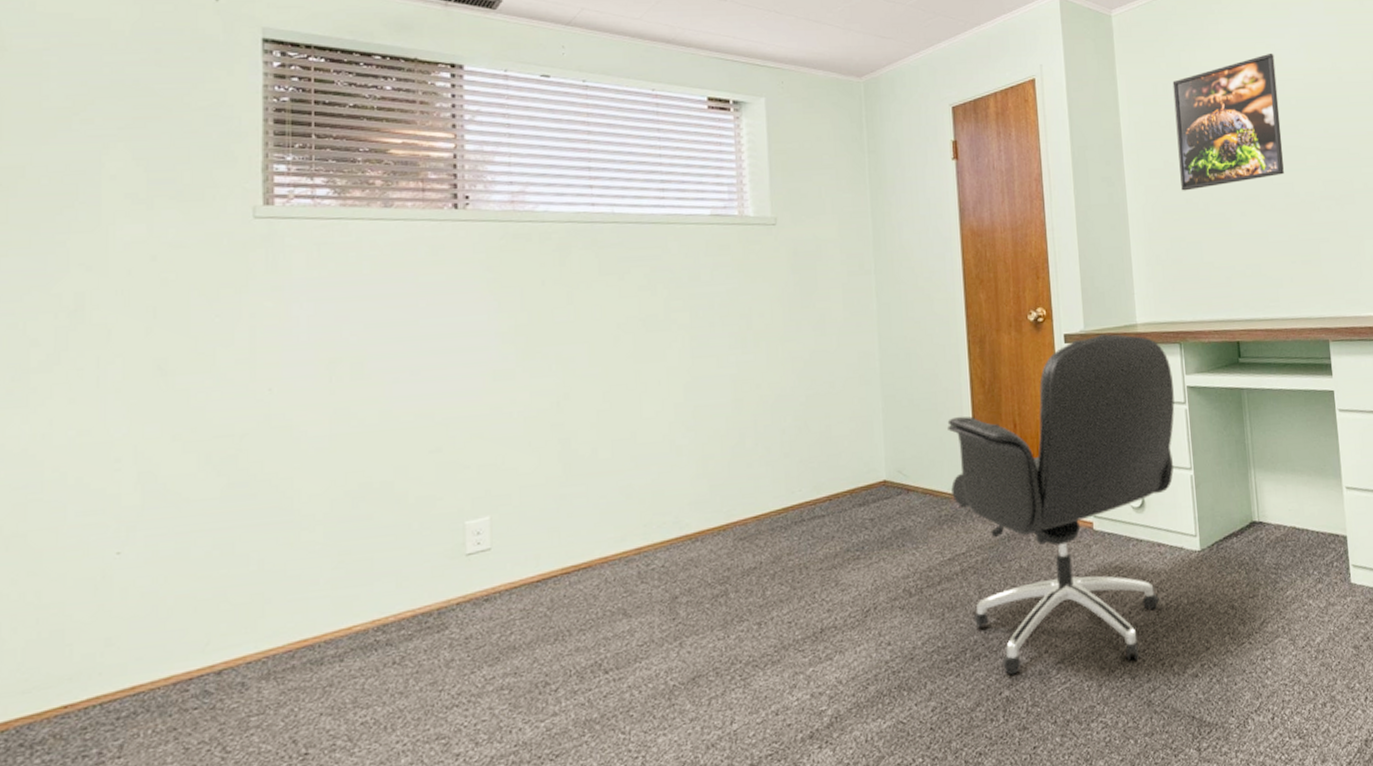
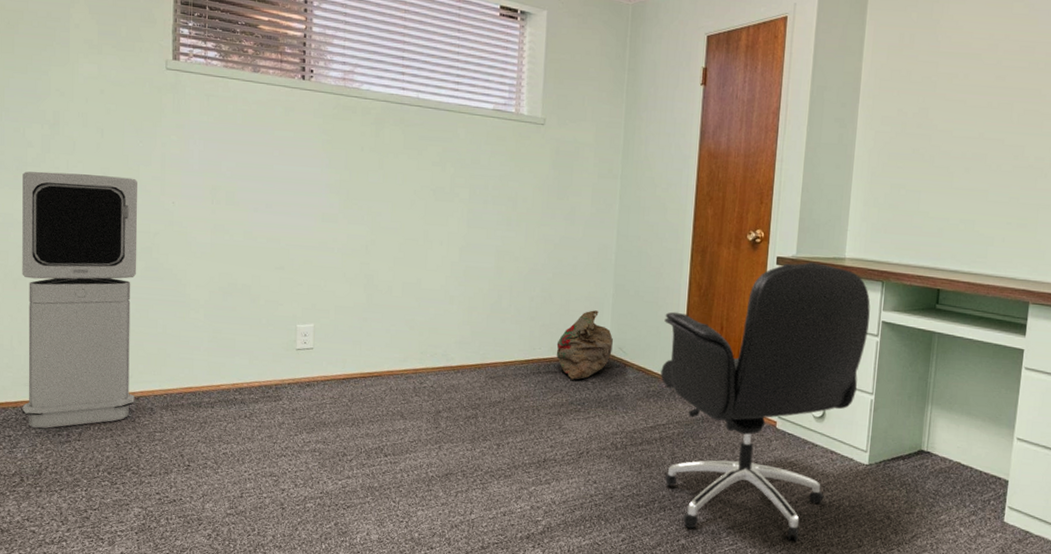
air purifier: none [18,366,214,756] -> present [22,171,138,429]
bag: none [820,431,891,522] -> present [556,310,614,380]
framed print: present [1172,53,1284,191] -> none [910,12,1031,141]

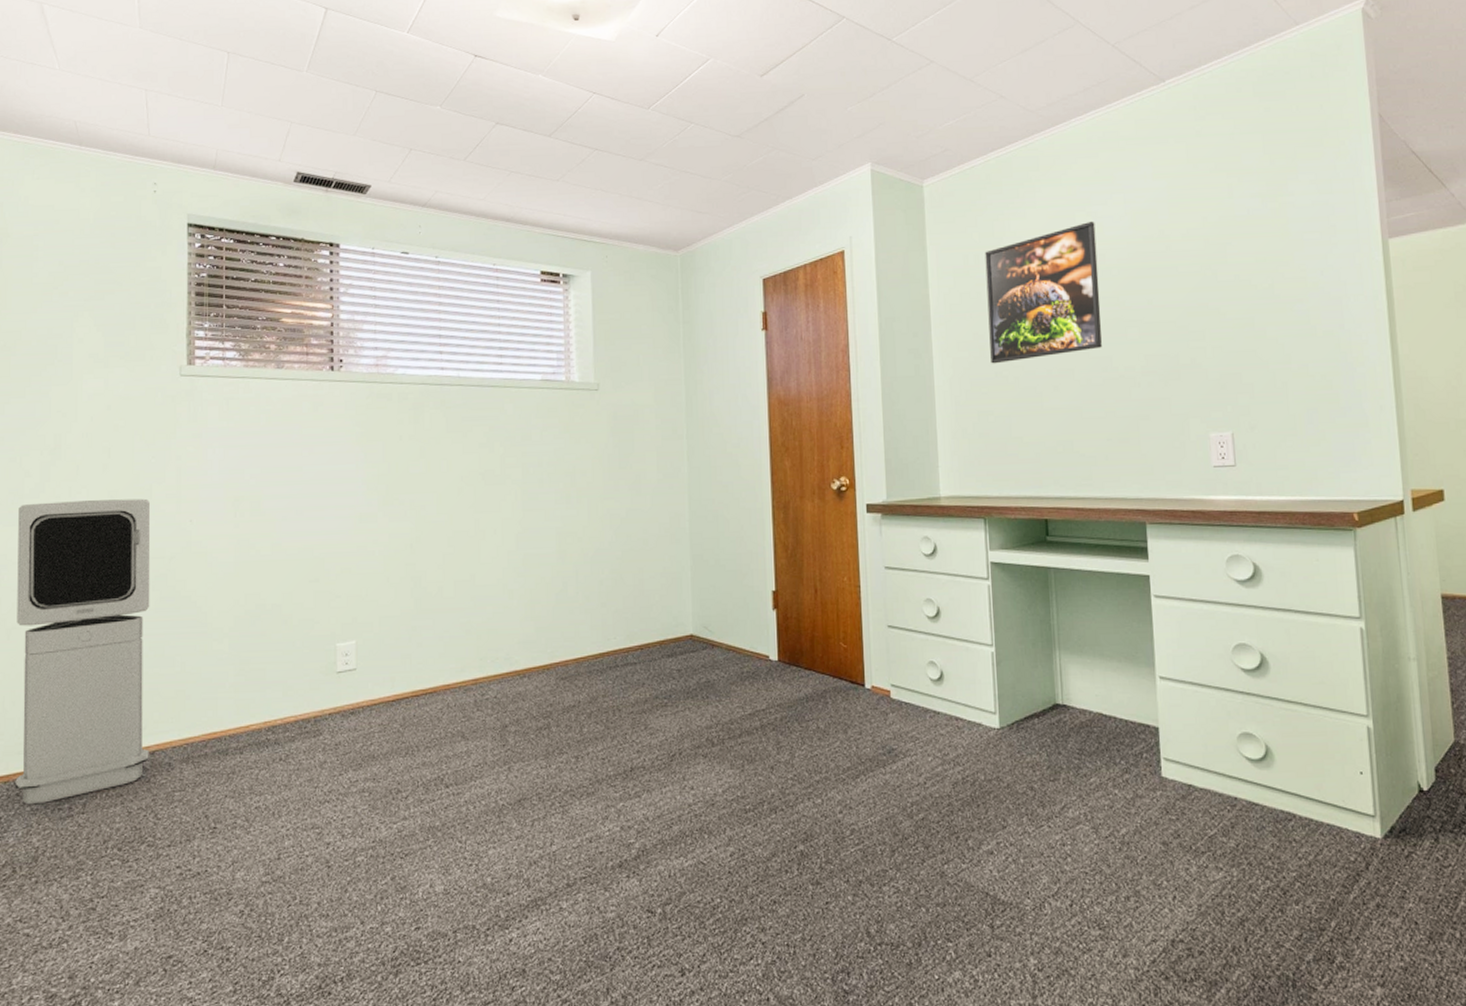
bag: present [556,310,614,380] -> none [633,587,697,670]
office chair: present [660,262,871,541] -> none [751,506,977,831]
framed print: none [910,12,1031,141] -> present [985,221,1102,364]

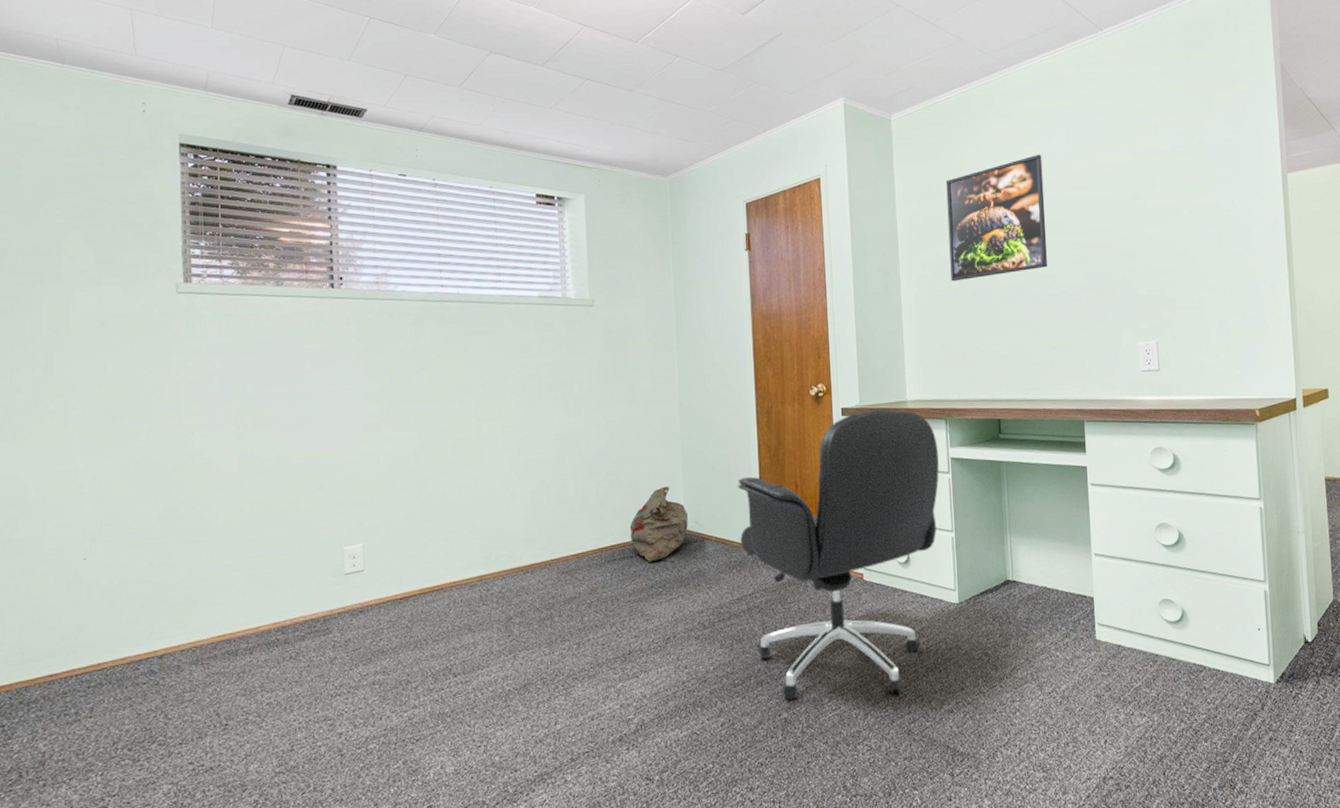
air purifier: present [15,498,151,805] -> none [11,413,157,712]
bag: none [633,587,697,670] -> present [629,486,689,563]
office chair: none [751,506,977,831] -> present [738,409,939,700]

